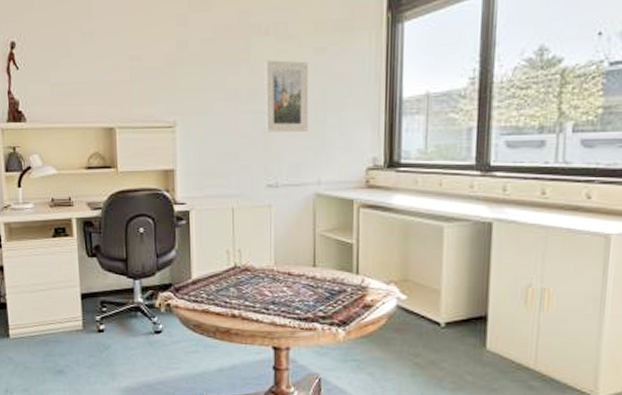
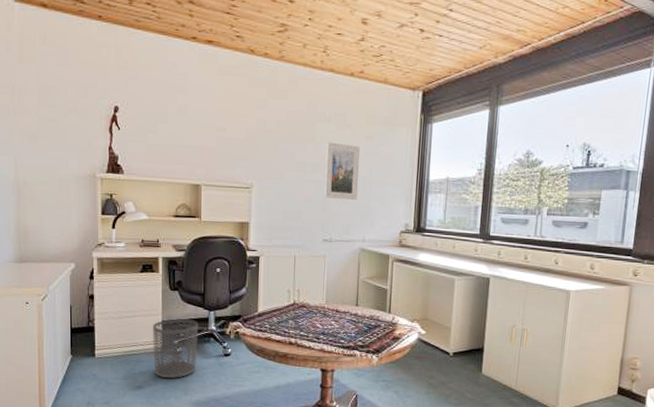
waste bin: none [71,289,124,361] -> present [153,318,198,379]

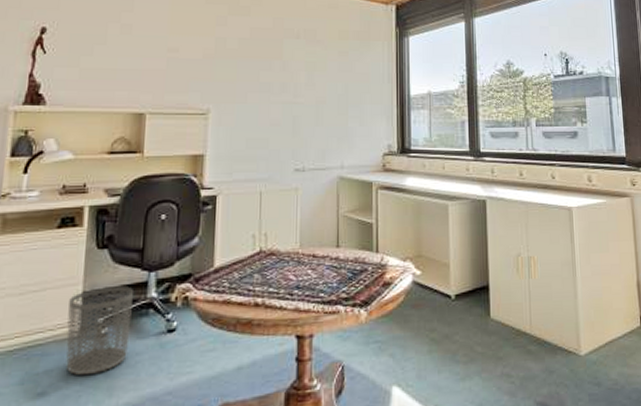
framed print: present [324,142,360,200] -> none [294,59,334,121]

